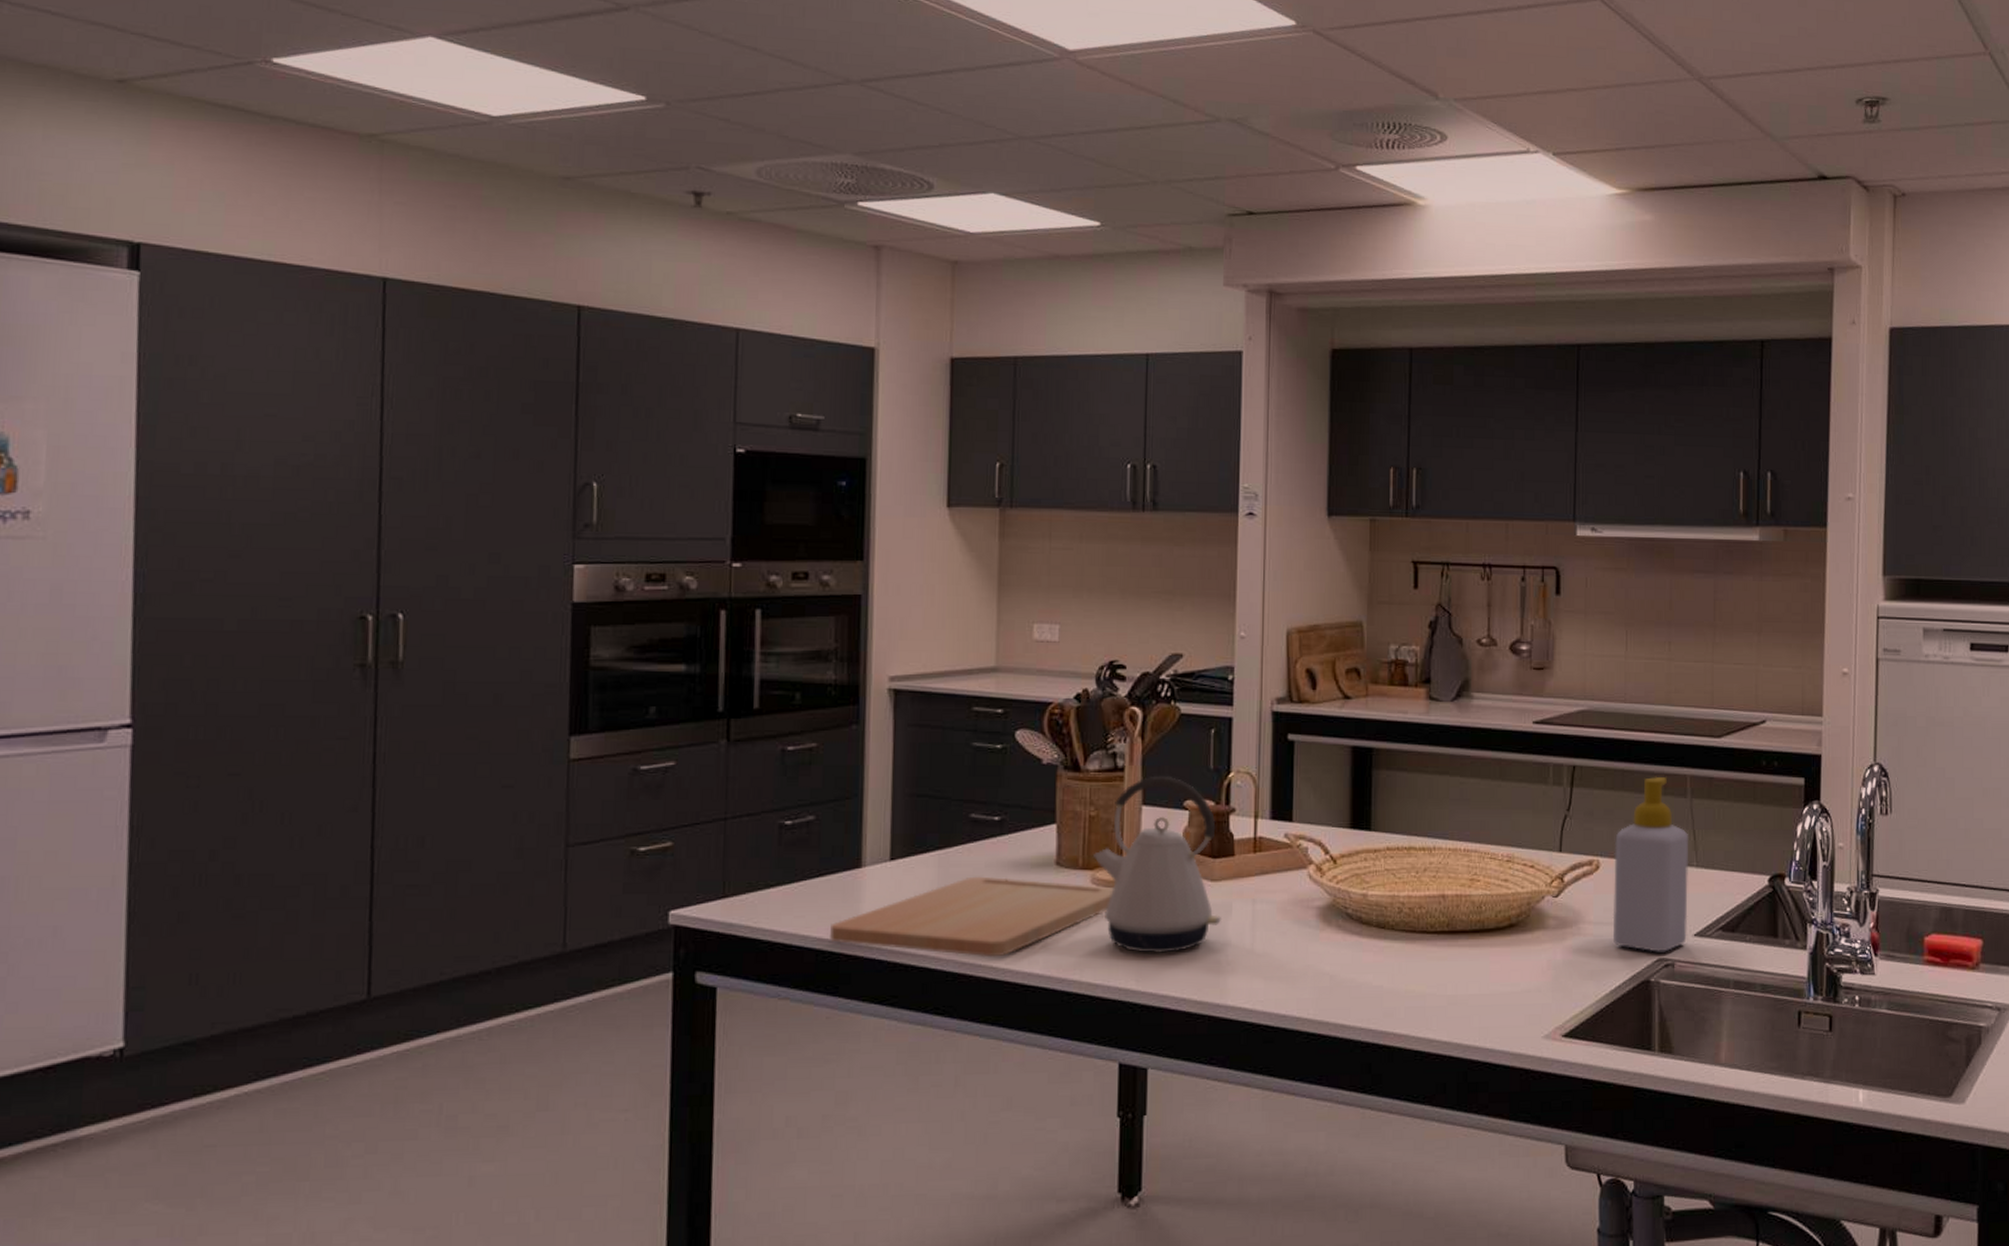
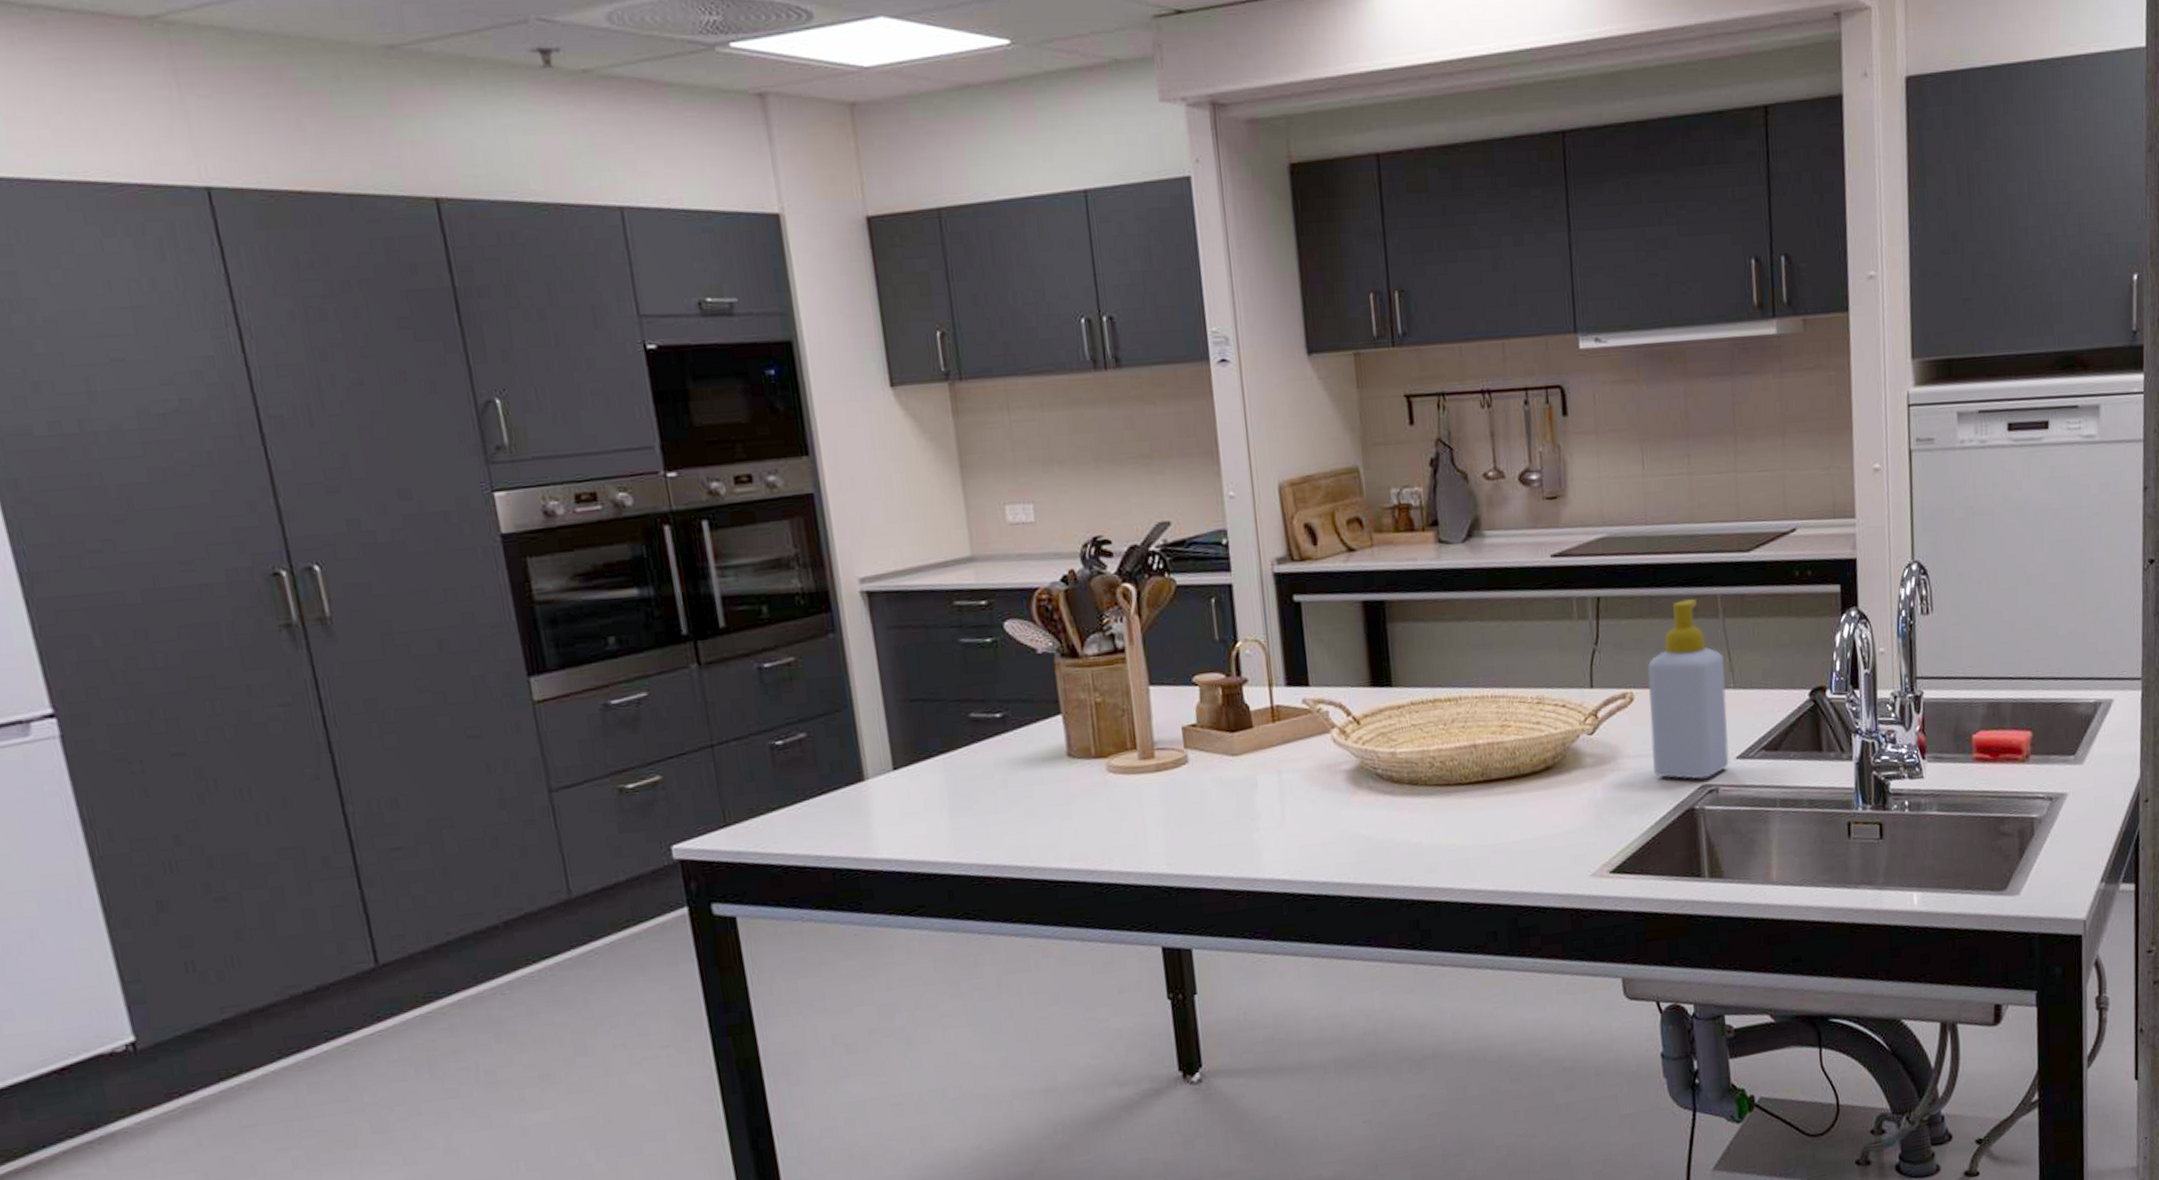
cutting board: present [828,876,1114,958] -> none [842,772,1132,860]
kettle: present [1092,775,1222,953] -> none [1104,652,1249,836]

